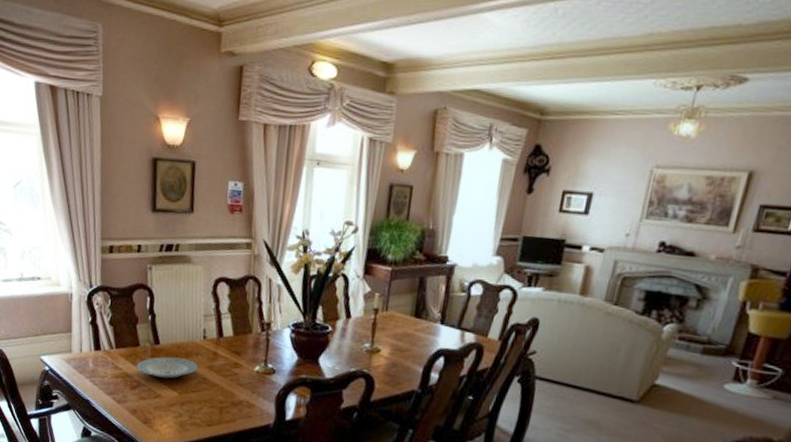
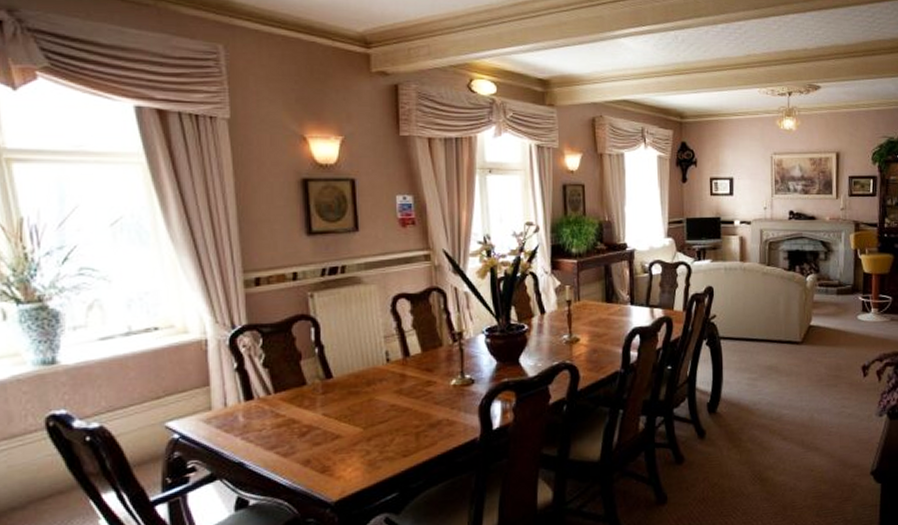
plate: present [136,357,199,379] -> none [304,388,384,416]

